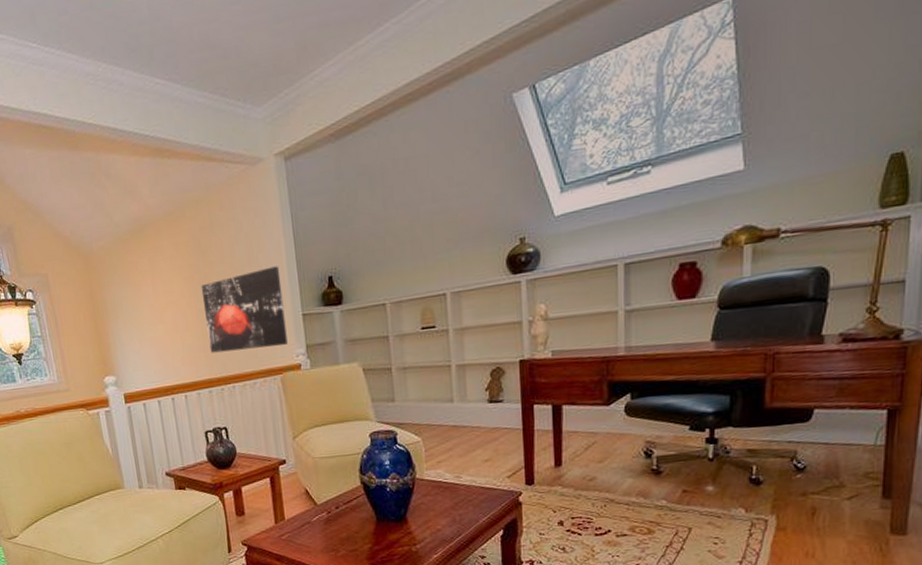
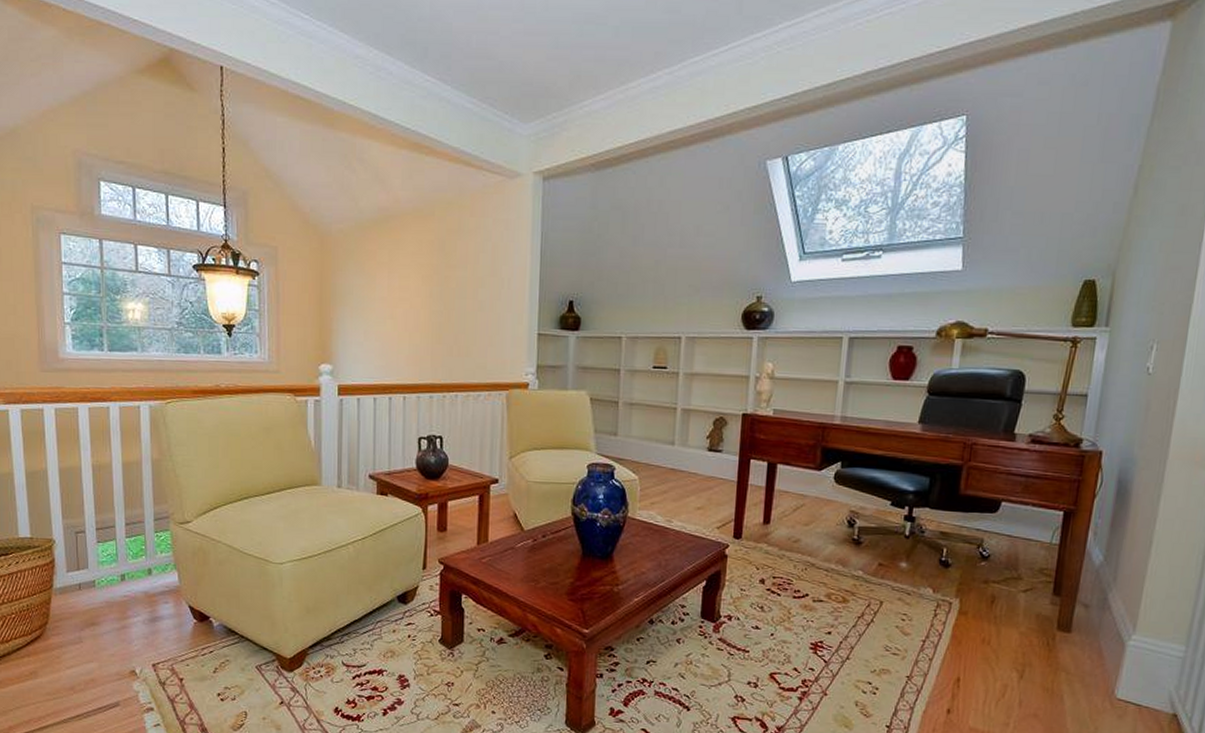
wall art: present [201,266,288,353] -> none [438,281,522,361]

